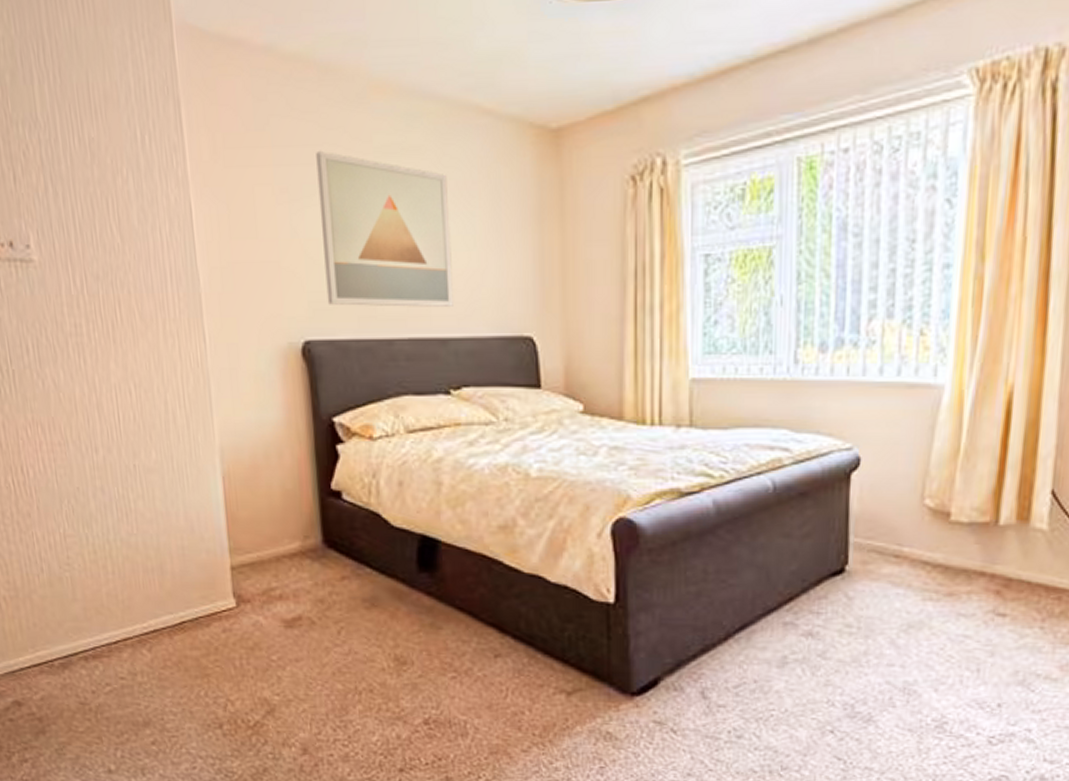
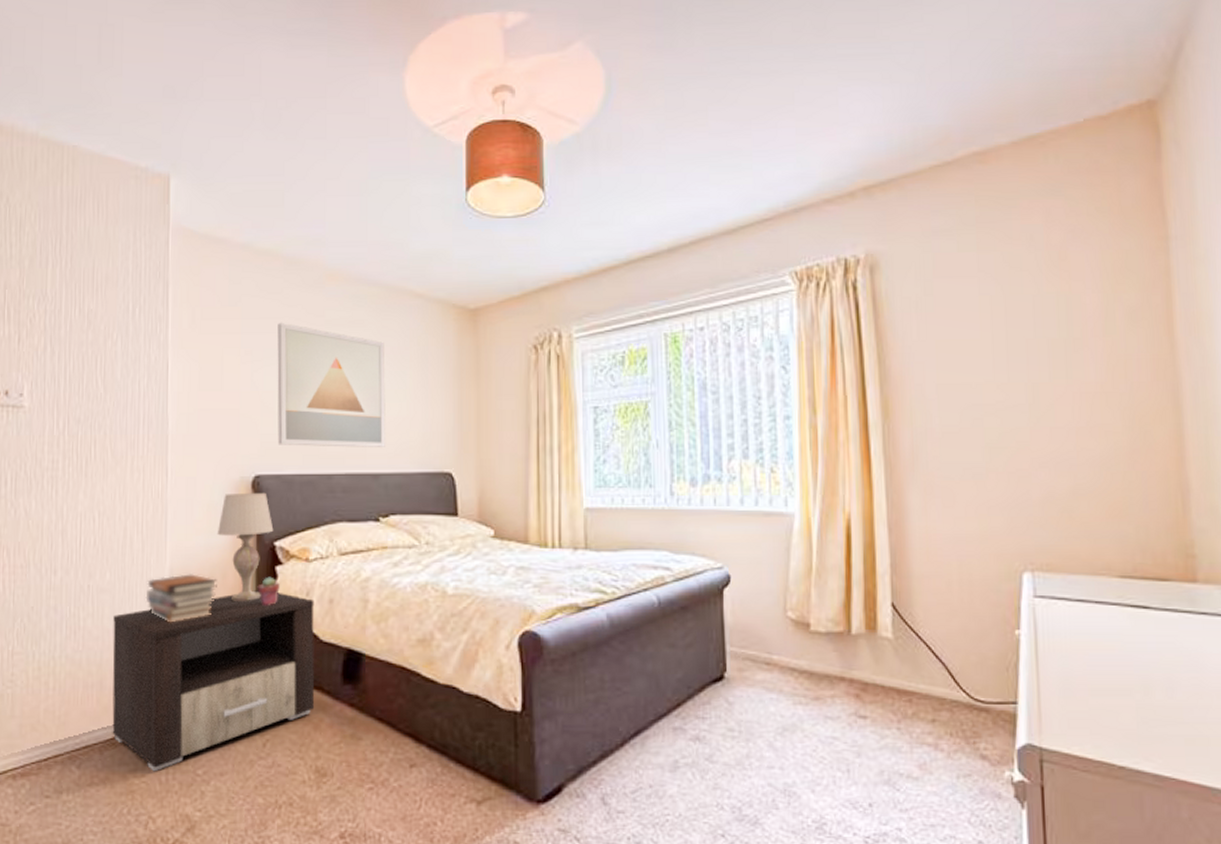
nightstand: none [165,471,390,657] -> present [112,590,315,772]
book stack: none [197,453,274,506] -> present [145,574,217,623]
table lamp: none [267,361,331,483] -> present [217,492,274,601]
potted succulent: none [317,456,343,488] -> present [257,576,280,605]

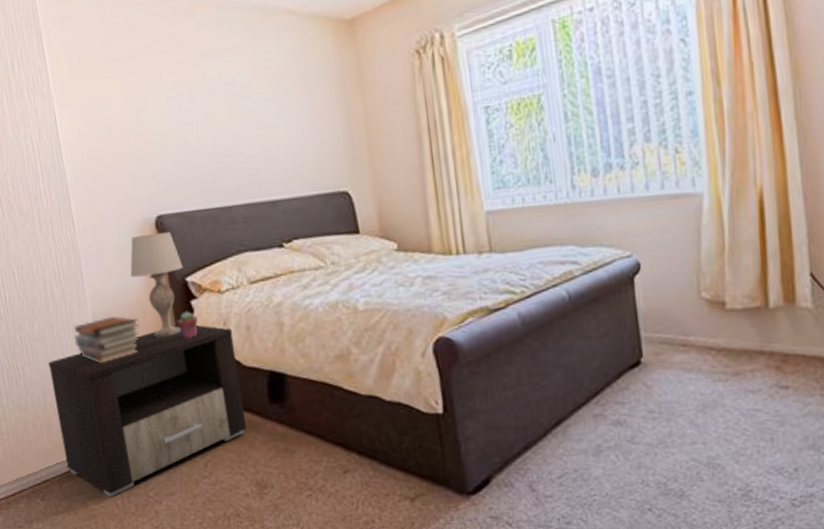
wall art: present [277,322,385,447] -> none [155,58,279,184]

